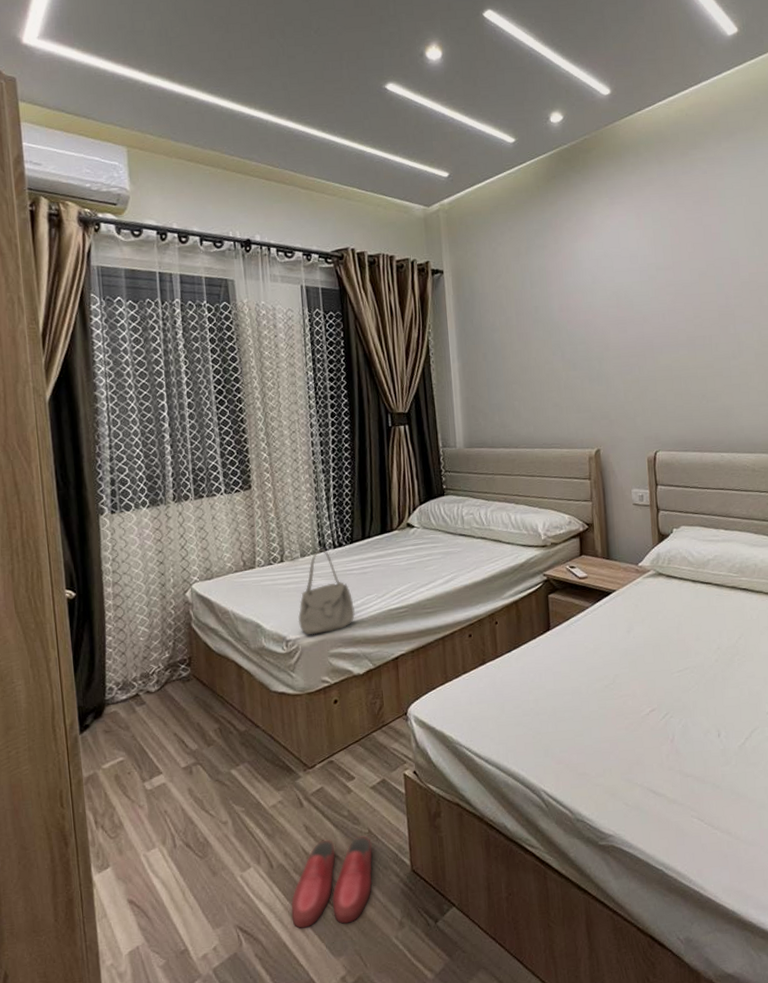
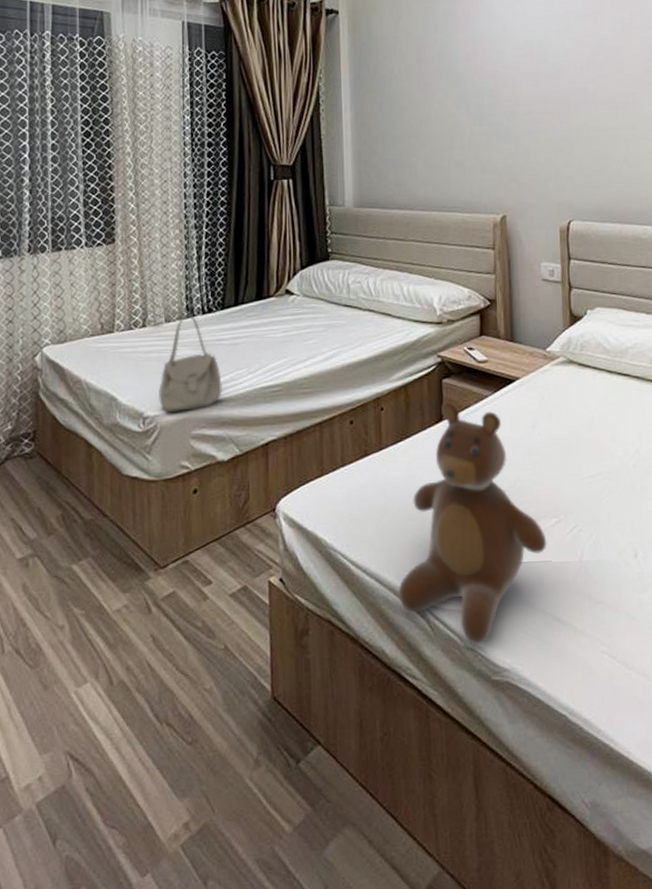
slippers: present [290,836,373,929] -> none [130,652,228,761]
teddy bear: none [516,613,643,817] -> present [397,401,547,645]

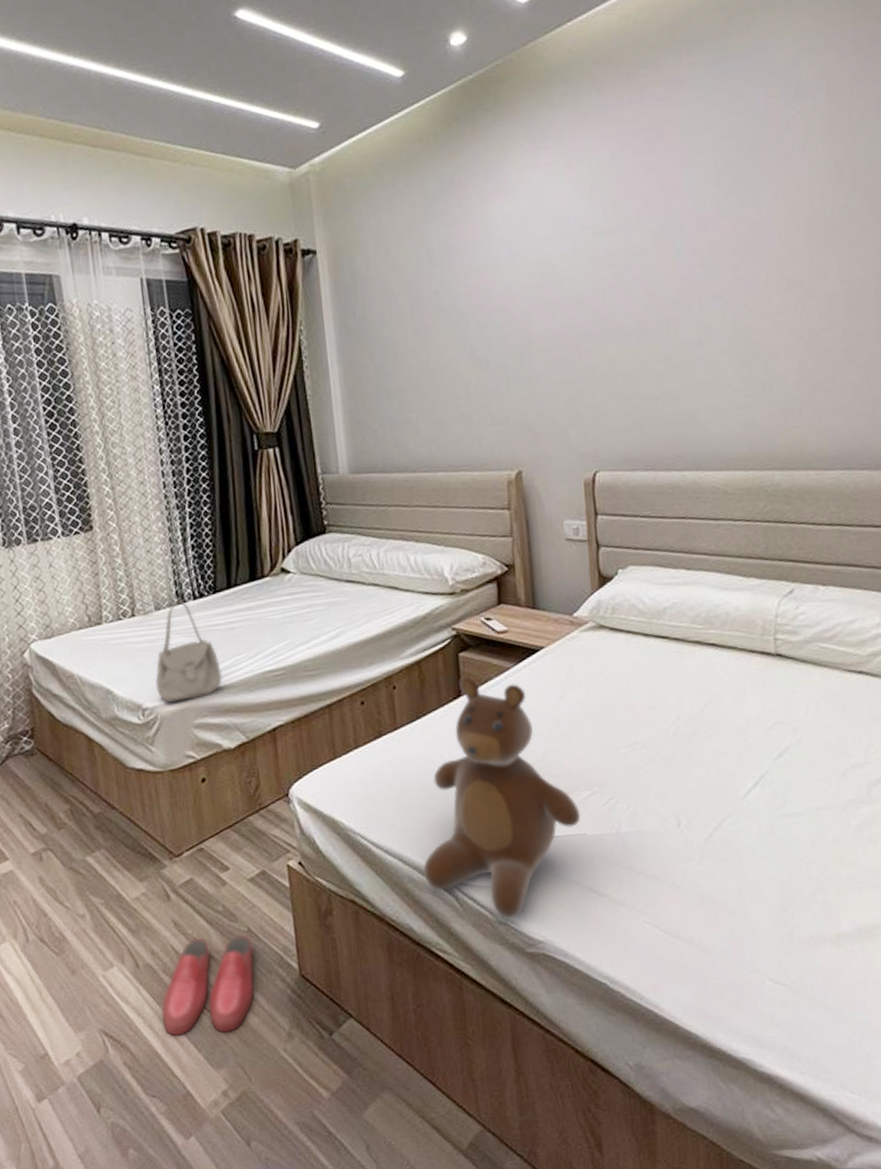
slippers: none [130,652,228,761] -> present [161,934,255,1037]

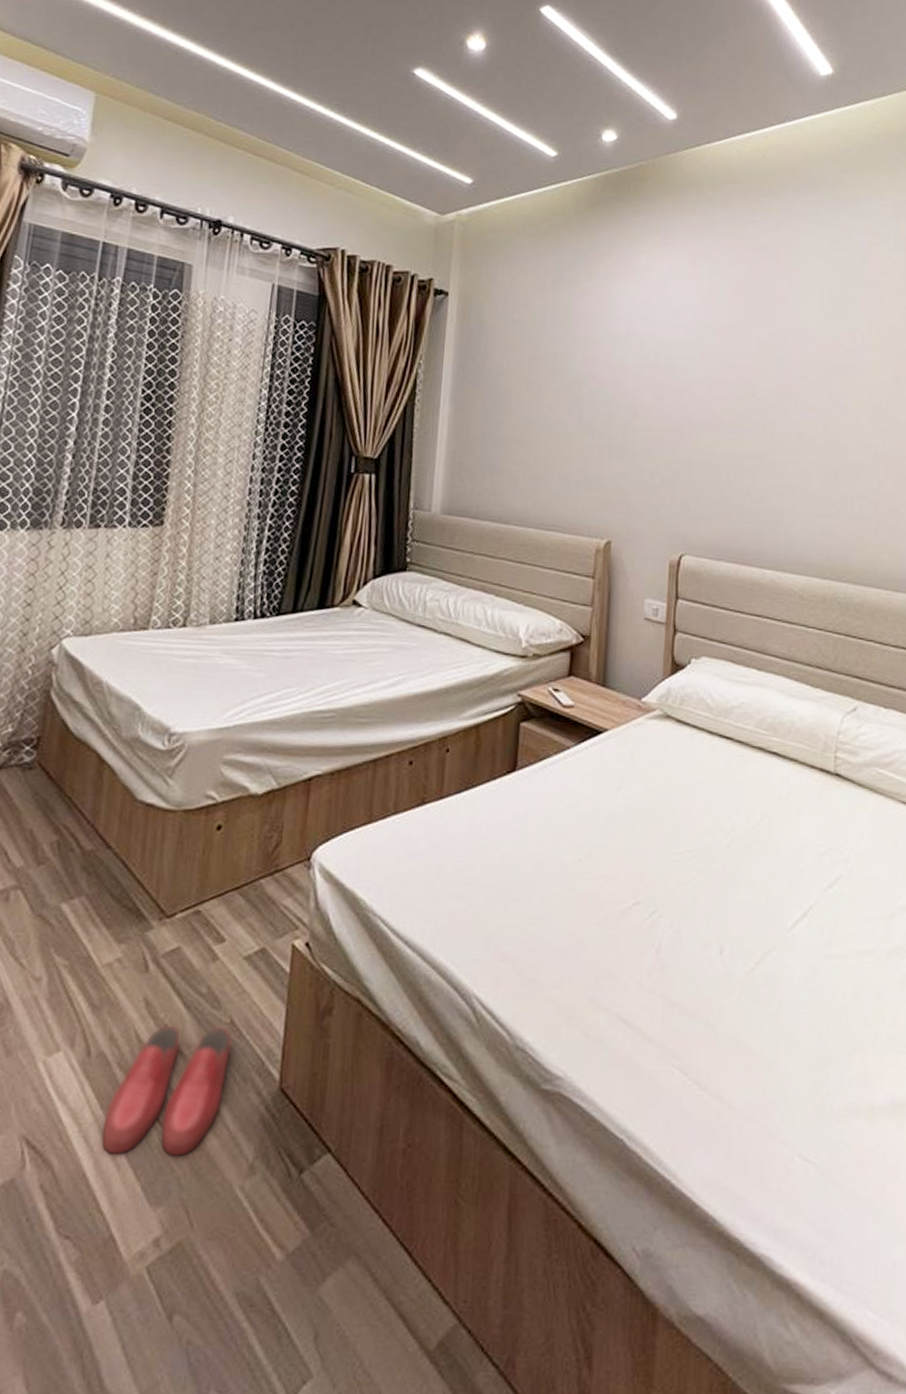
handbag: present [155,600,222,703] -> none [189,617,267,731]
teddy bear: present [422,675,581,919] -> none [441,748,621,1044]

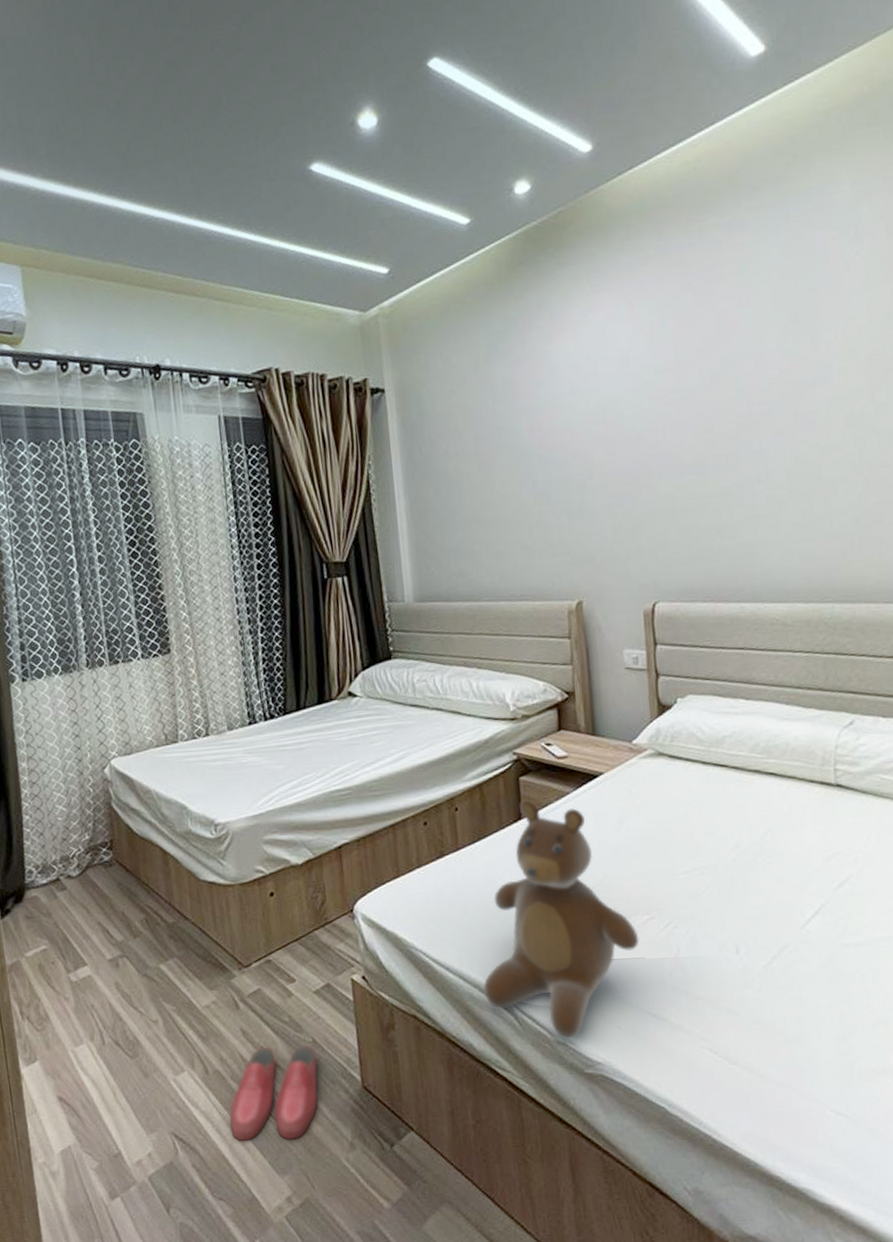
teddy bear: none [441,748,621,1044] -> present [483,799,640,1039]

